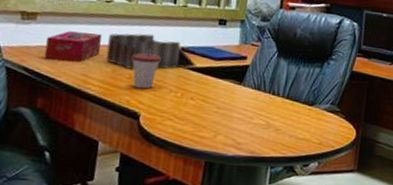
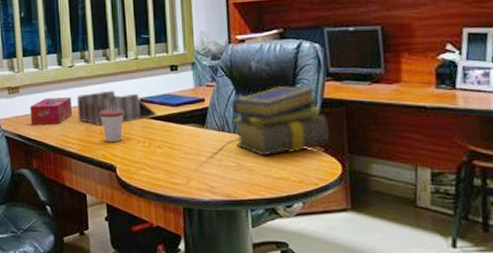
stack of books: none [268,55,352,118] -> present [231,86,330,156]

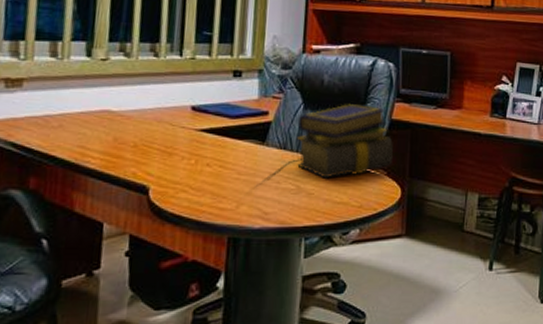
tissue box: present [30,97,73,126] -> none [33,97,99,133]
desk organizer: present [77,90,157,126] -> none [105,93,210,137]
cup: present [100,104,123,143] -> none [136,110,168,158]

